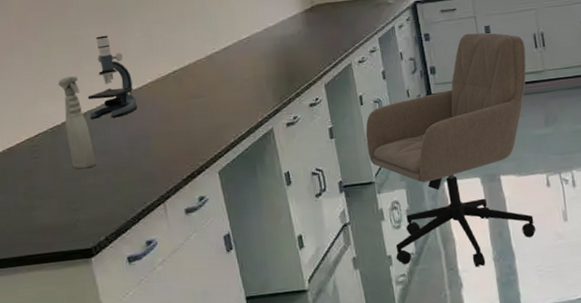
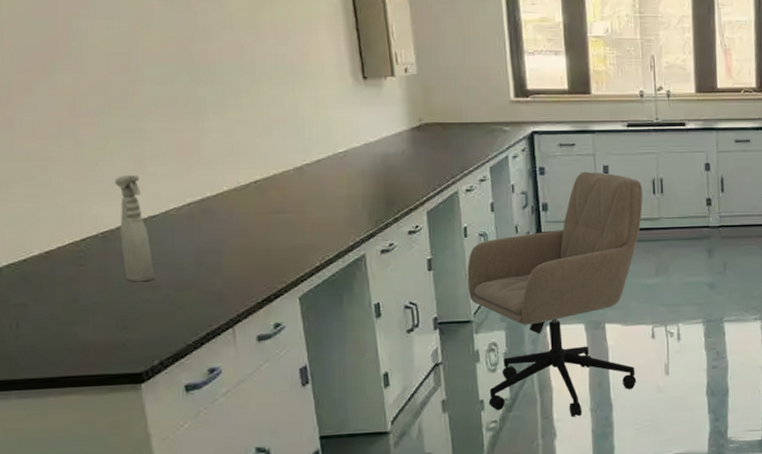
microscope: present [87,35,137,119] -> none [150,132,209,227]

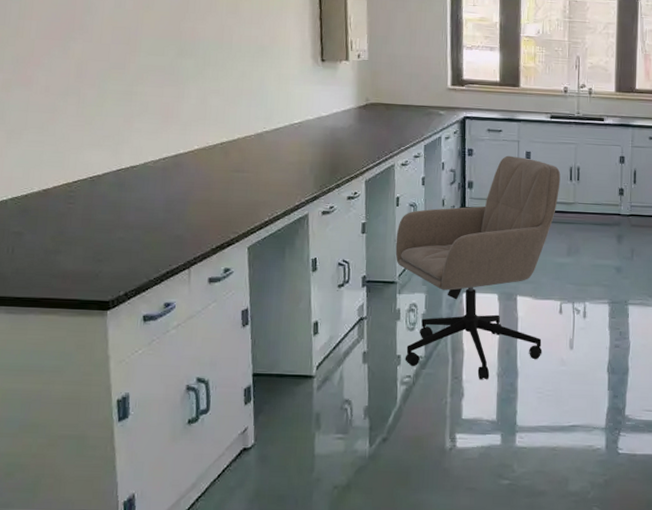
spray bottle: present [114,174,155,282] -> none [105,129,130,222]

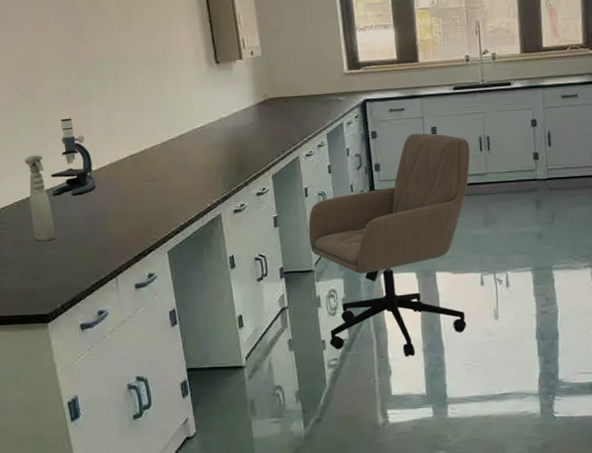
spray bottle: none [105,129,130,222] -> present [24,154,56,242]
microscope: none [131,96,180,178] -> present [51,118,96,196]

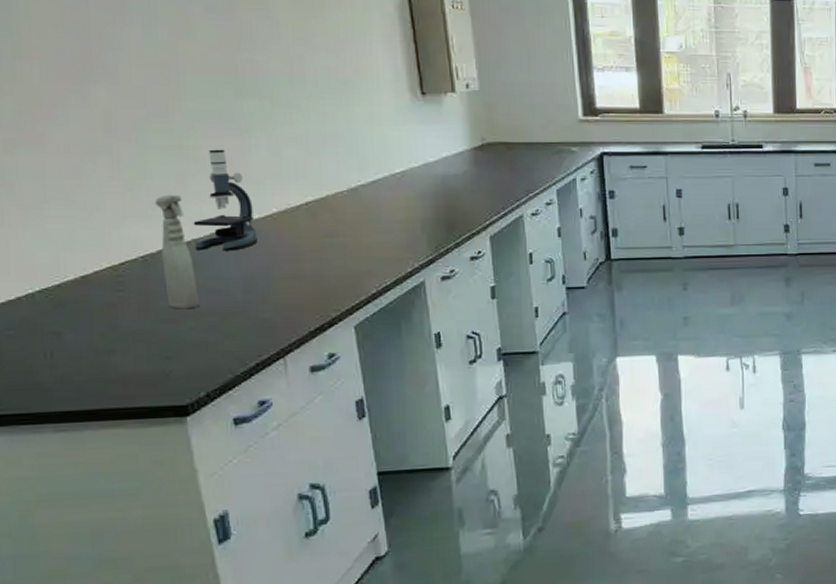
office chair: present [308,133,471,357] -> none [532,195,718,453]

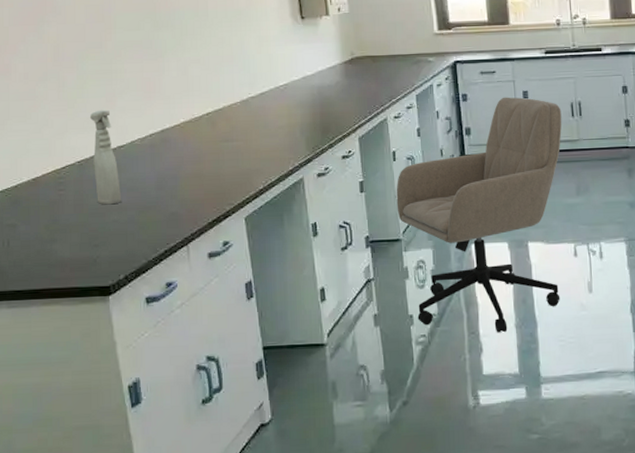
microscope: present [193,149,258,251] -> none [118,72,168,156]
office chair: none [532,195,718,453] -> present [396,97,562,333]

